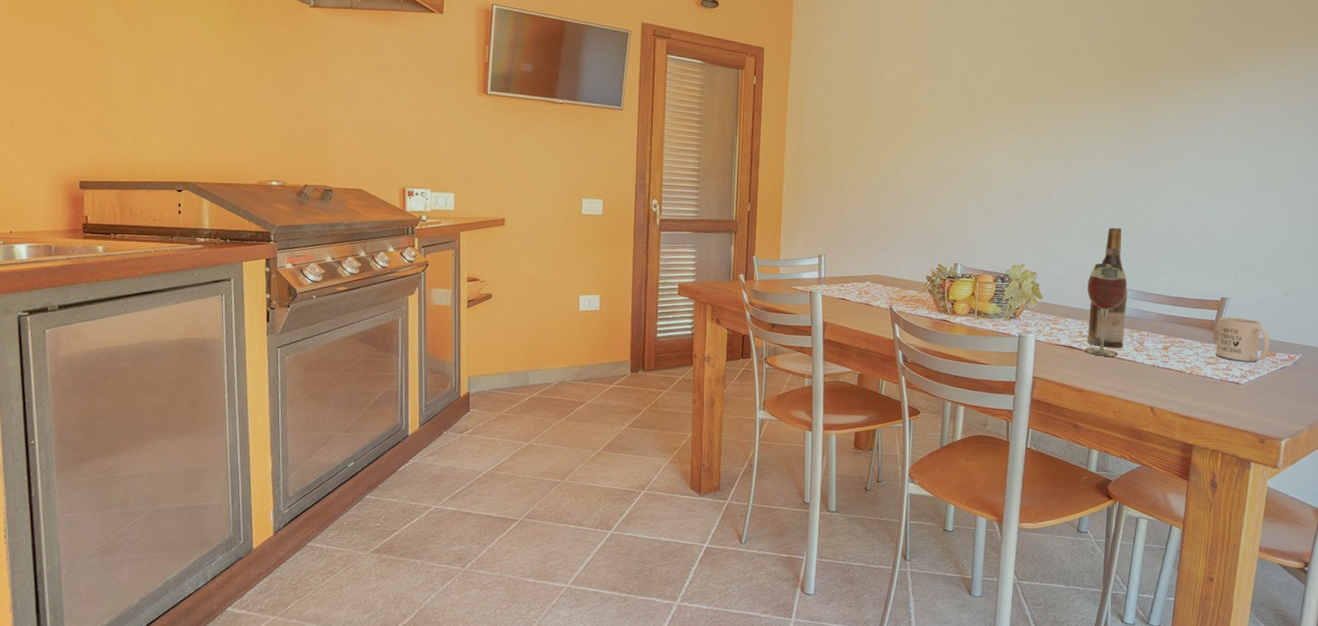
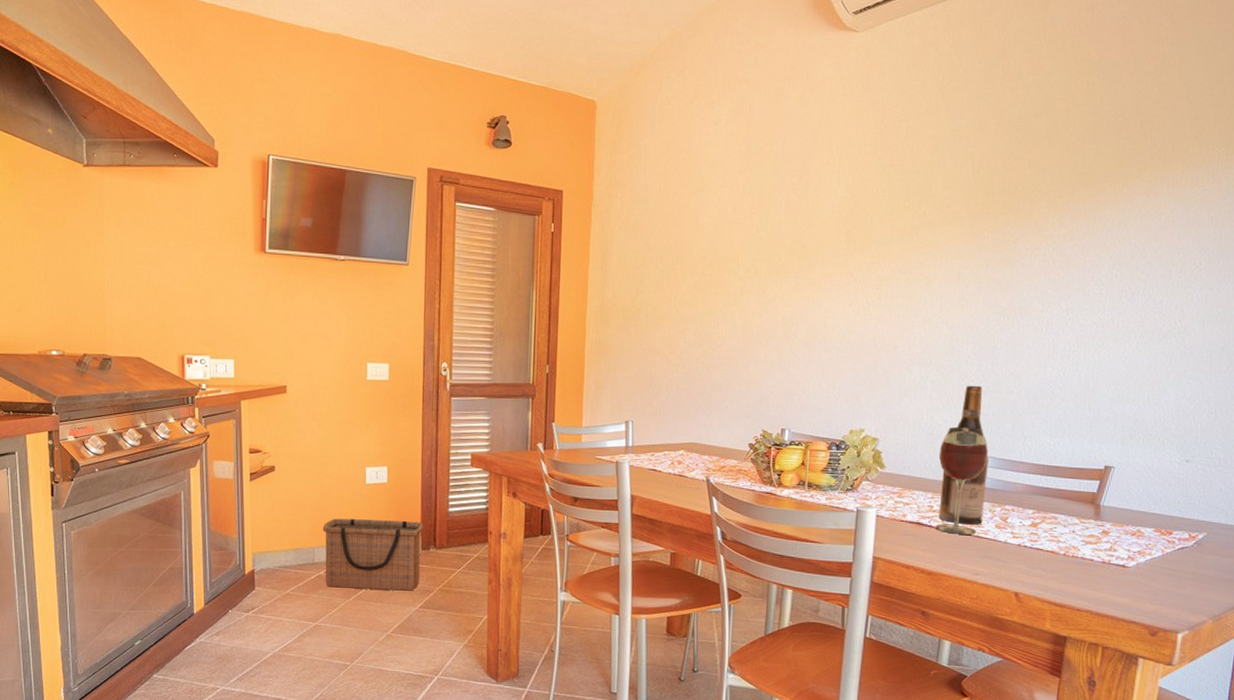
basket: none [537,343,633,411] -> present [322,518,423,591]
mug: present [1215,317,1271,364] -> none [1096,489,1167,543]

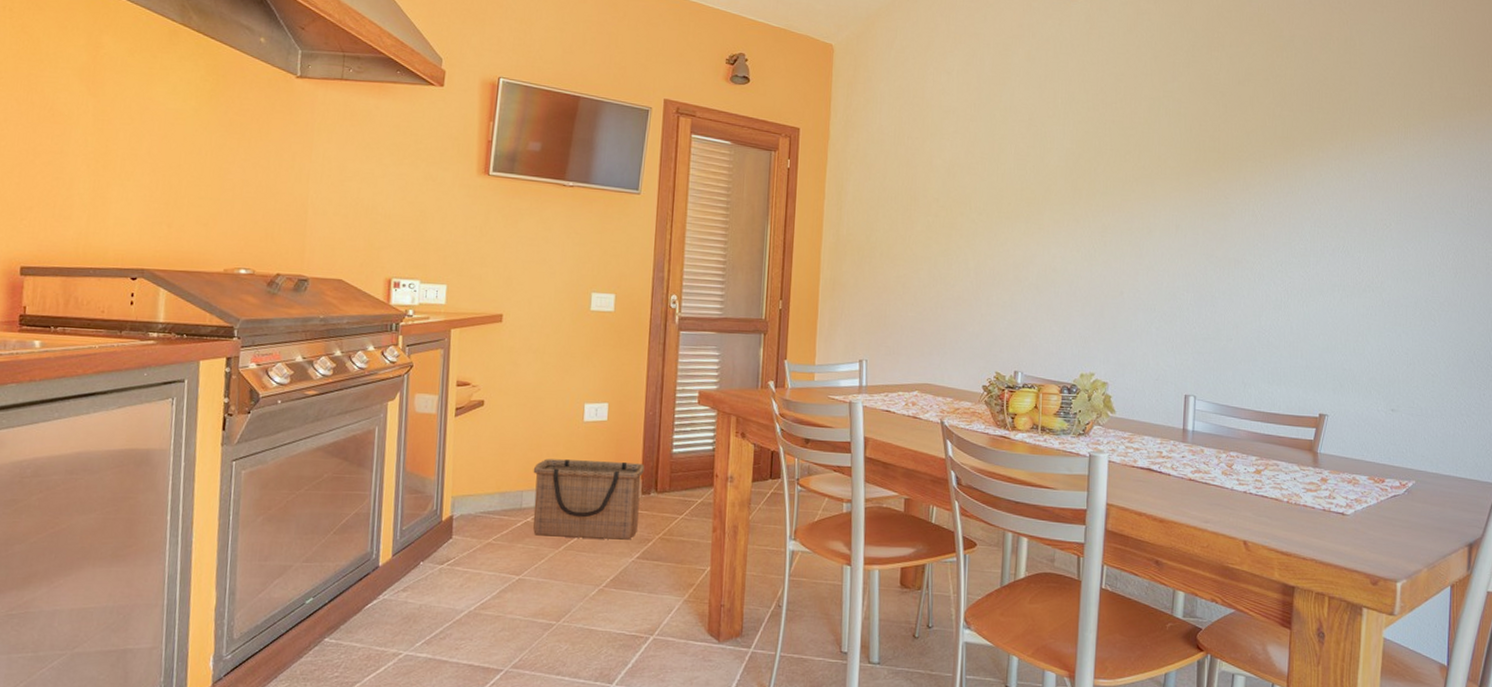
wineglass: present [936,427,988,535] -> none [1165,373,1211,481]
wine bottle: present [938,385,989,525] -> none [1167,332,1212,471]

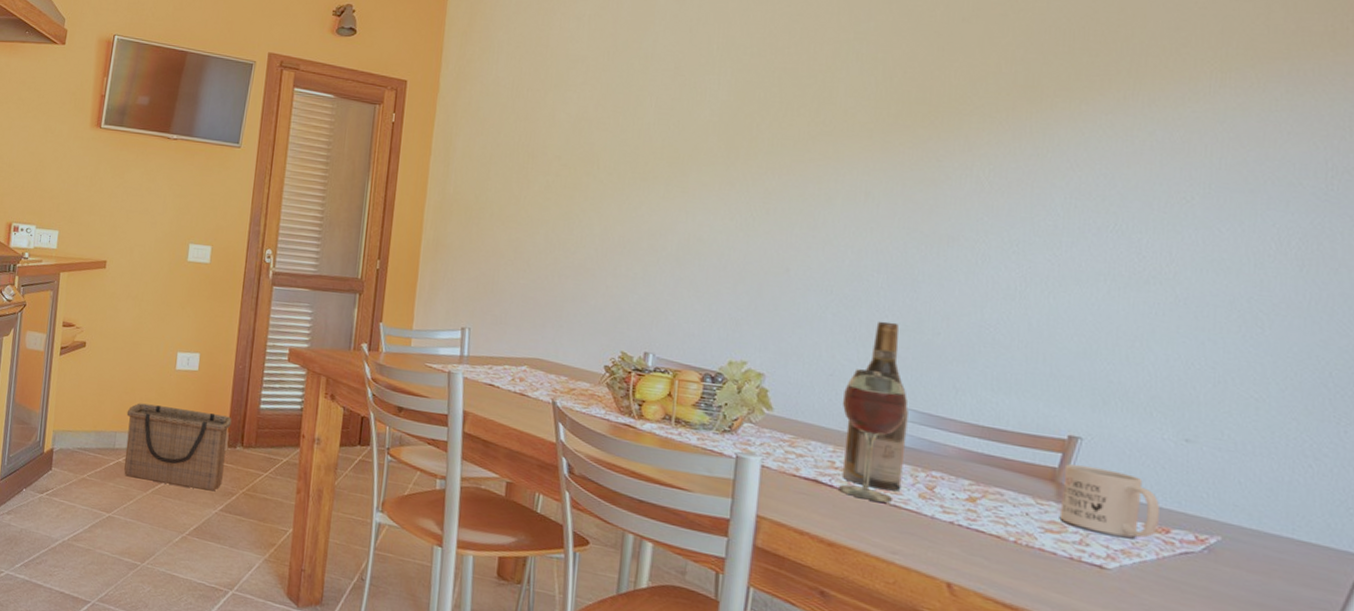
wineglass: none [1165,373,1211,481] -> present [839,369,907,503]
wine bottle: none [1167,332,1212,471] -> present [841,321,909,491]
mug: none [1315,436,1378,491] -> present [1059,464,1161,540]

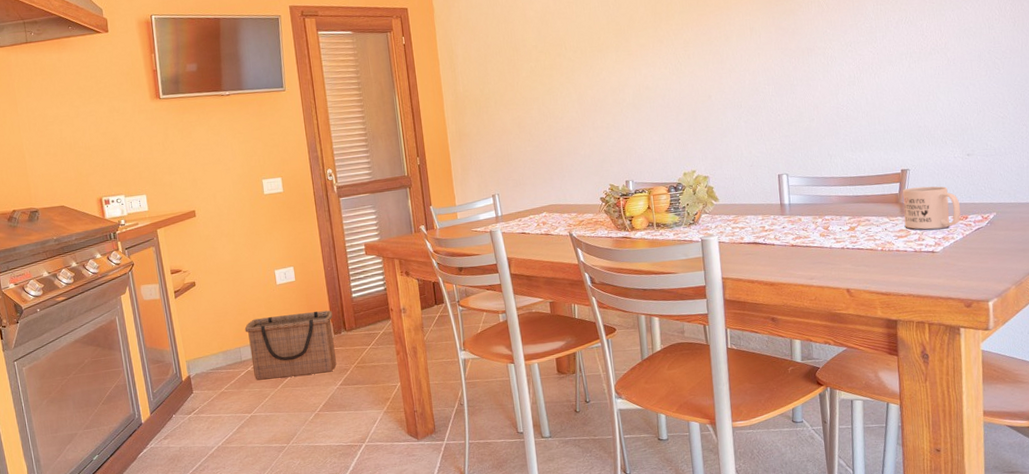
wineglass: present [839,369,907,503] -> none [761,154,804,247]
wine bottle: present [841,321,909,491] -> none [767,118,809,238]

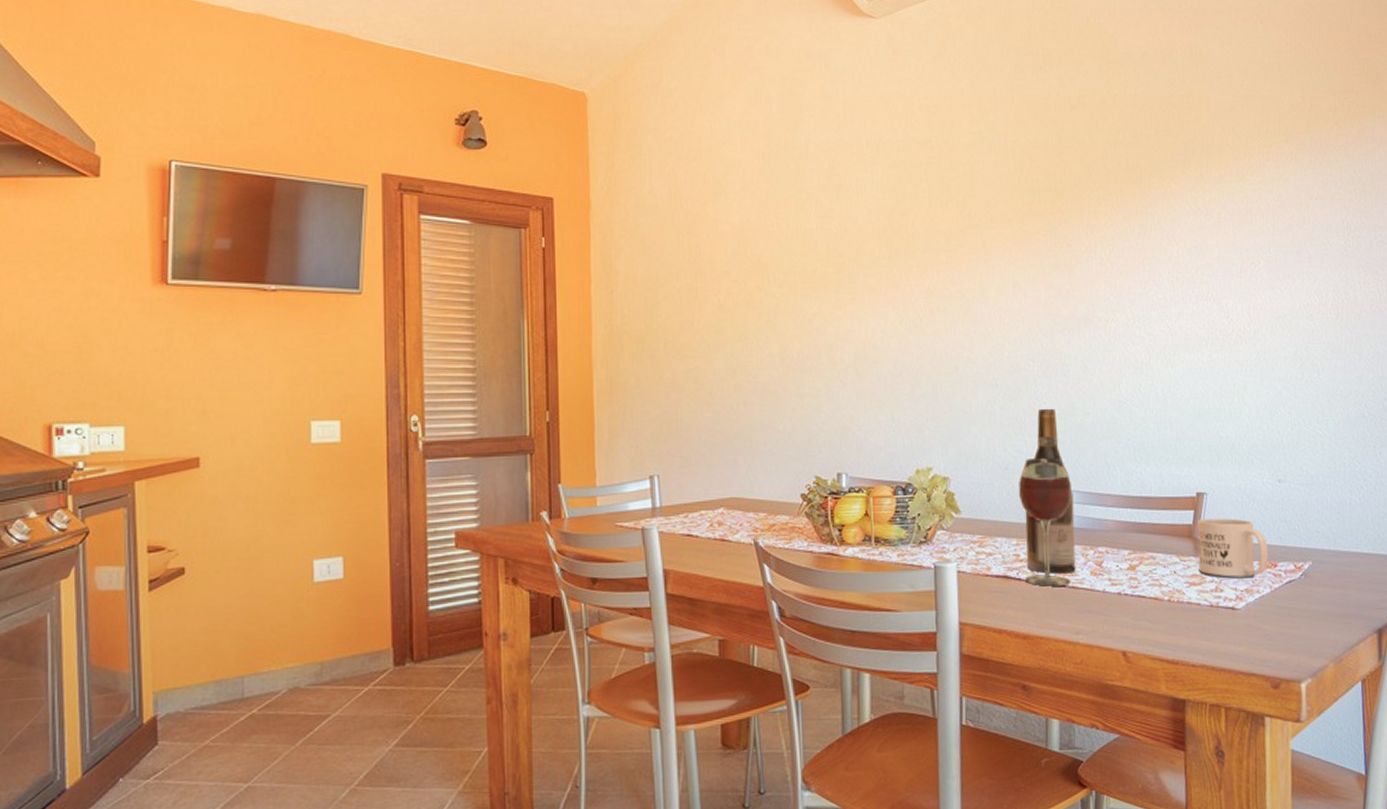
basket: present [244,310,337,380] -> none [254,628,395,731]
wineglass: none [761,154,804,247] -> present [1018,458,1072,586]
wine bottle: none [767,118,809,238] -> present [1025,408,1076,574]

